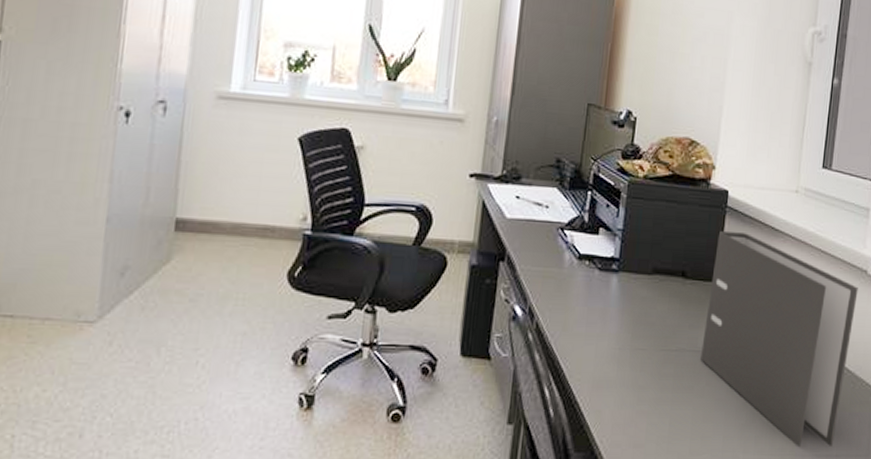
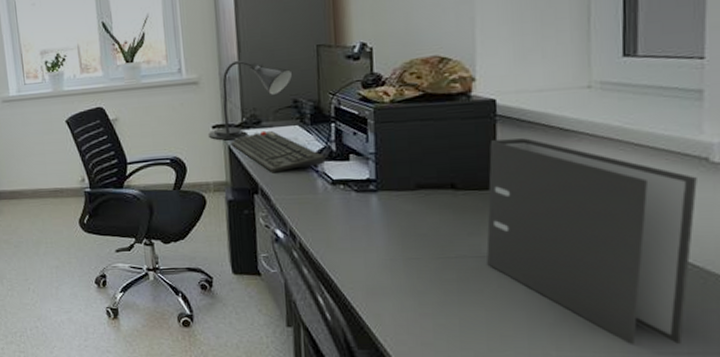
desk lamp: none [463,103,561,196] -> present [207,60,293,142]
computer keyboard: none [485,188,577,239] -> present [230,131,326,173]

